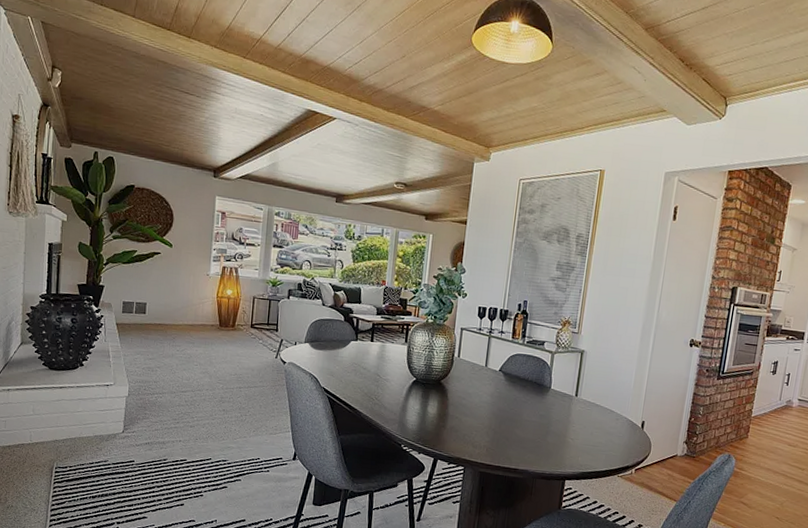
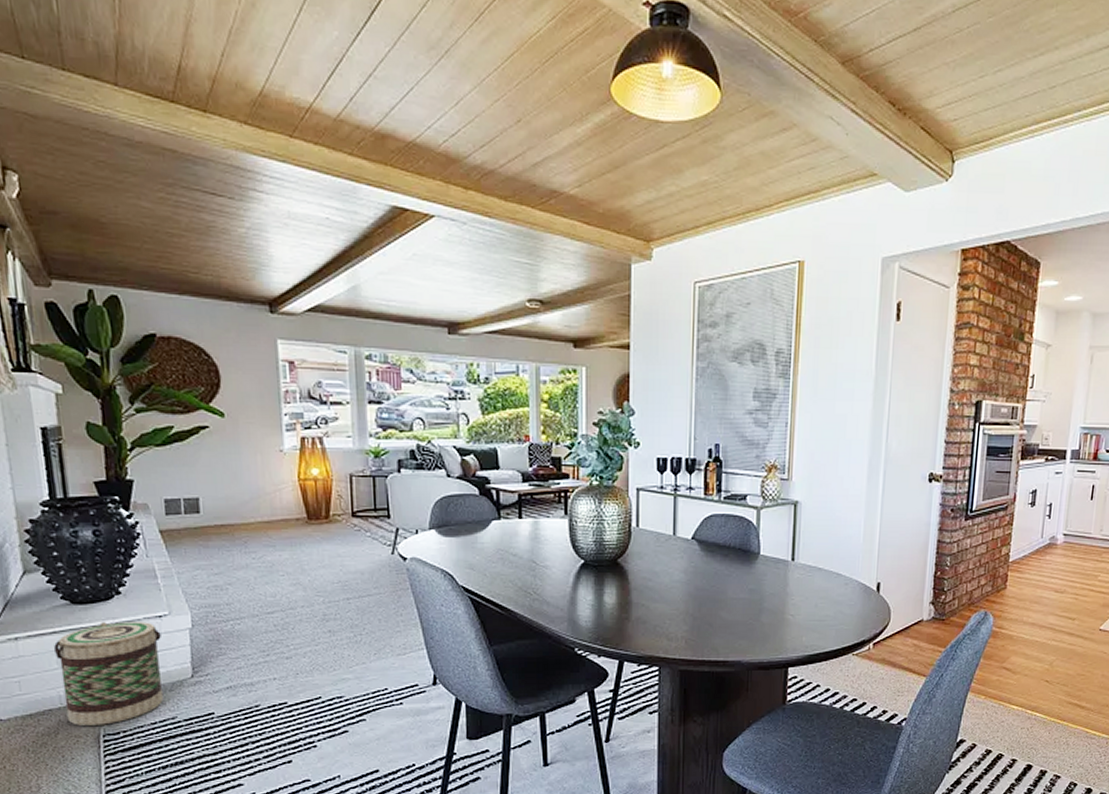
basket: none [33,385,106,460] -> present [54,622,163,727]

